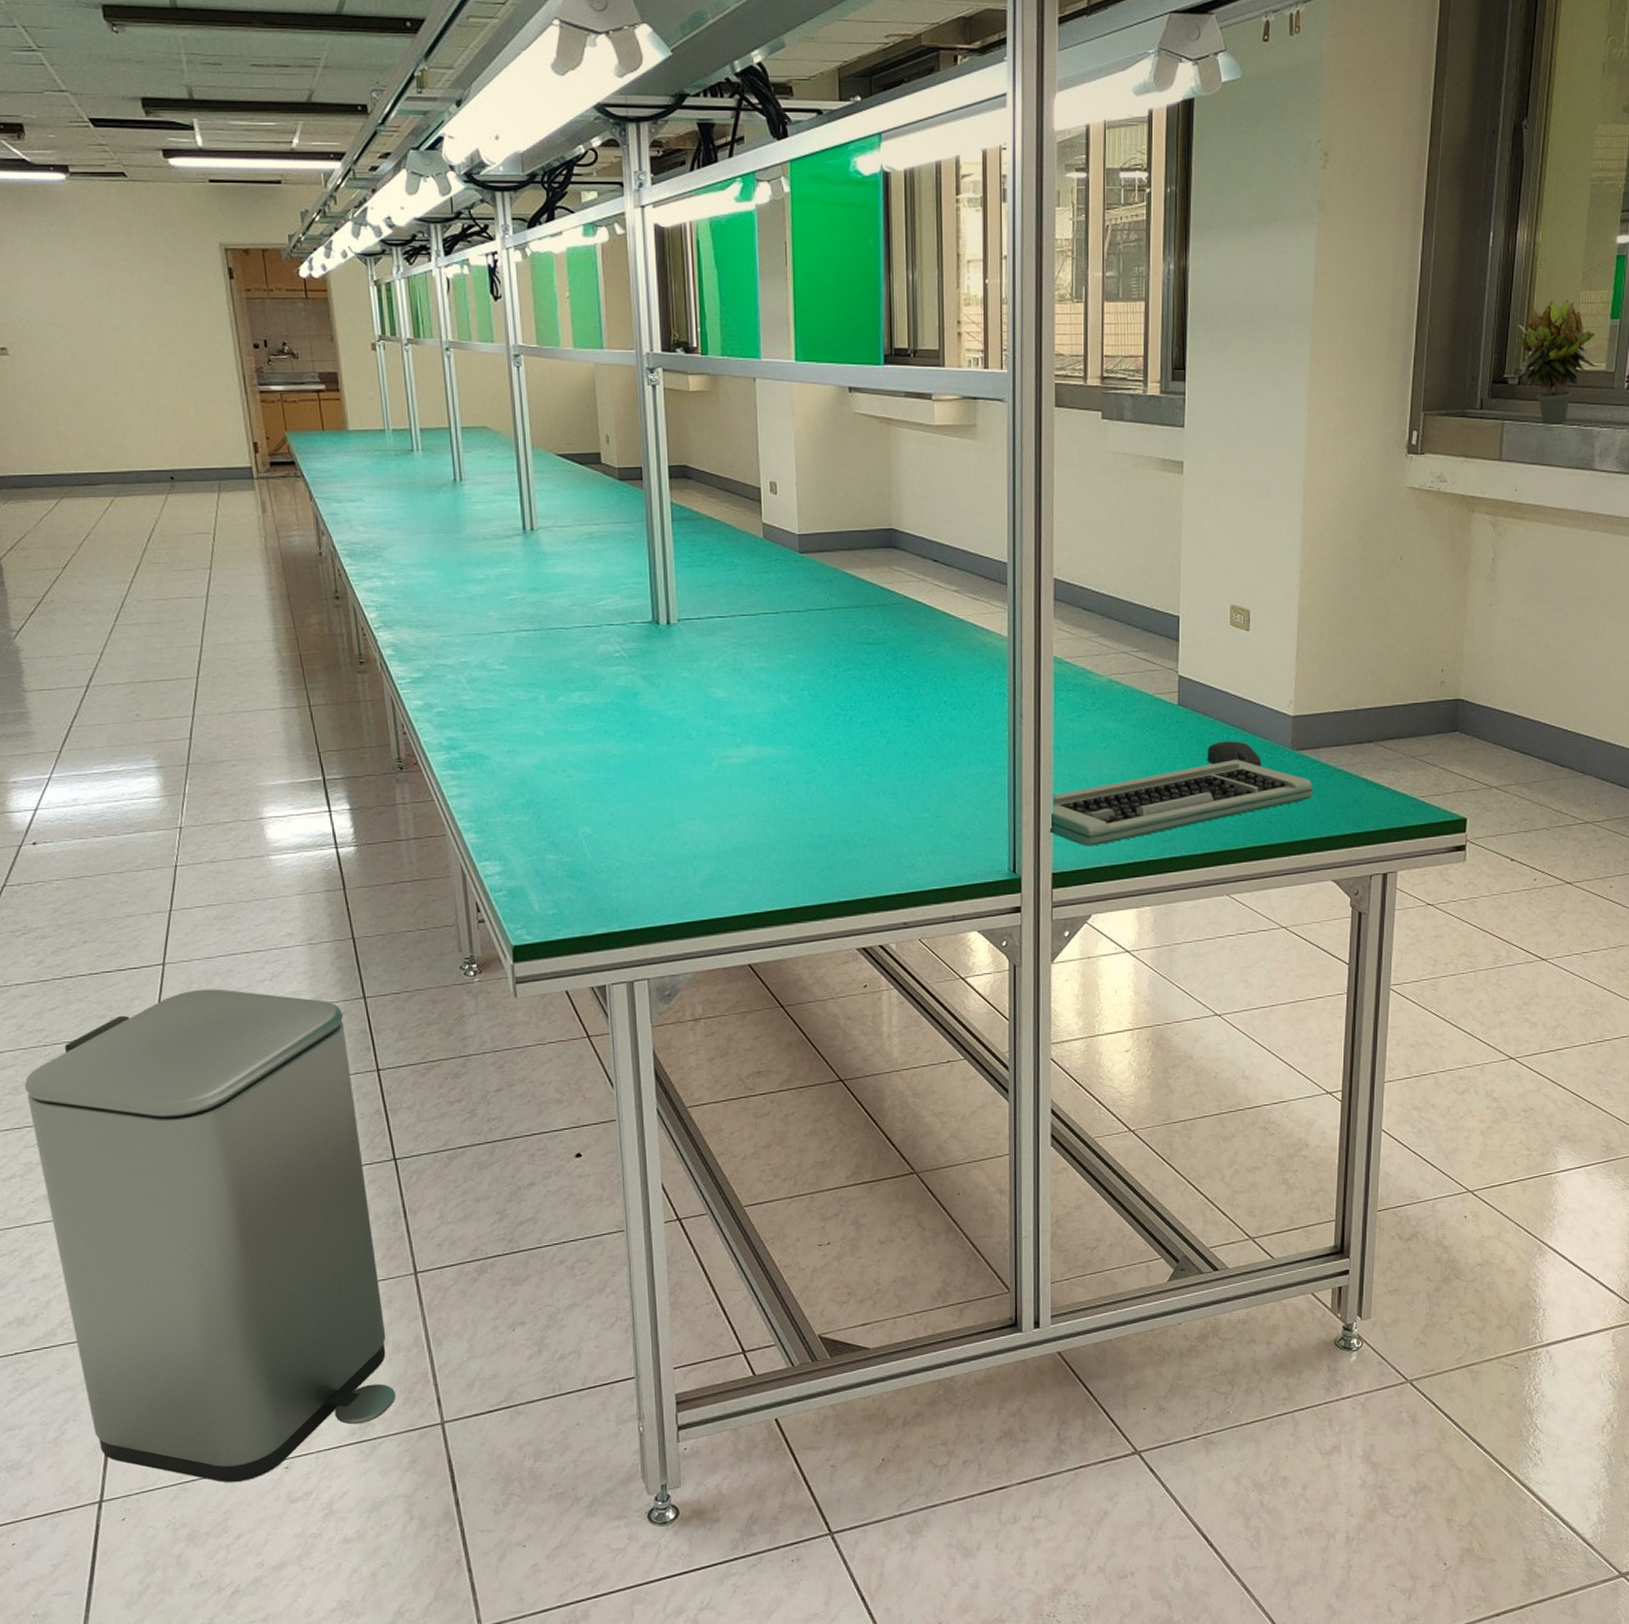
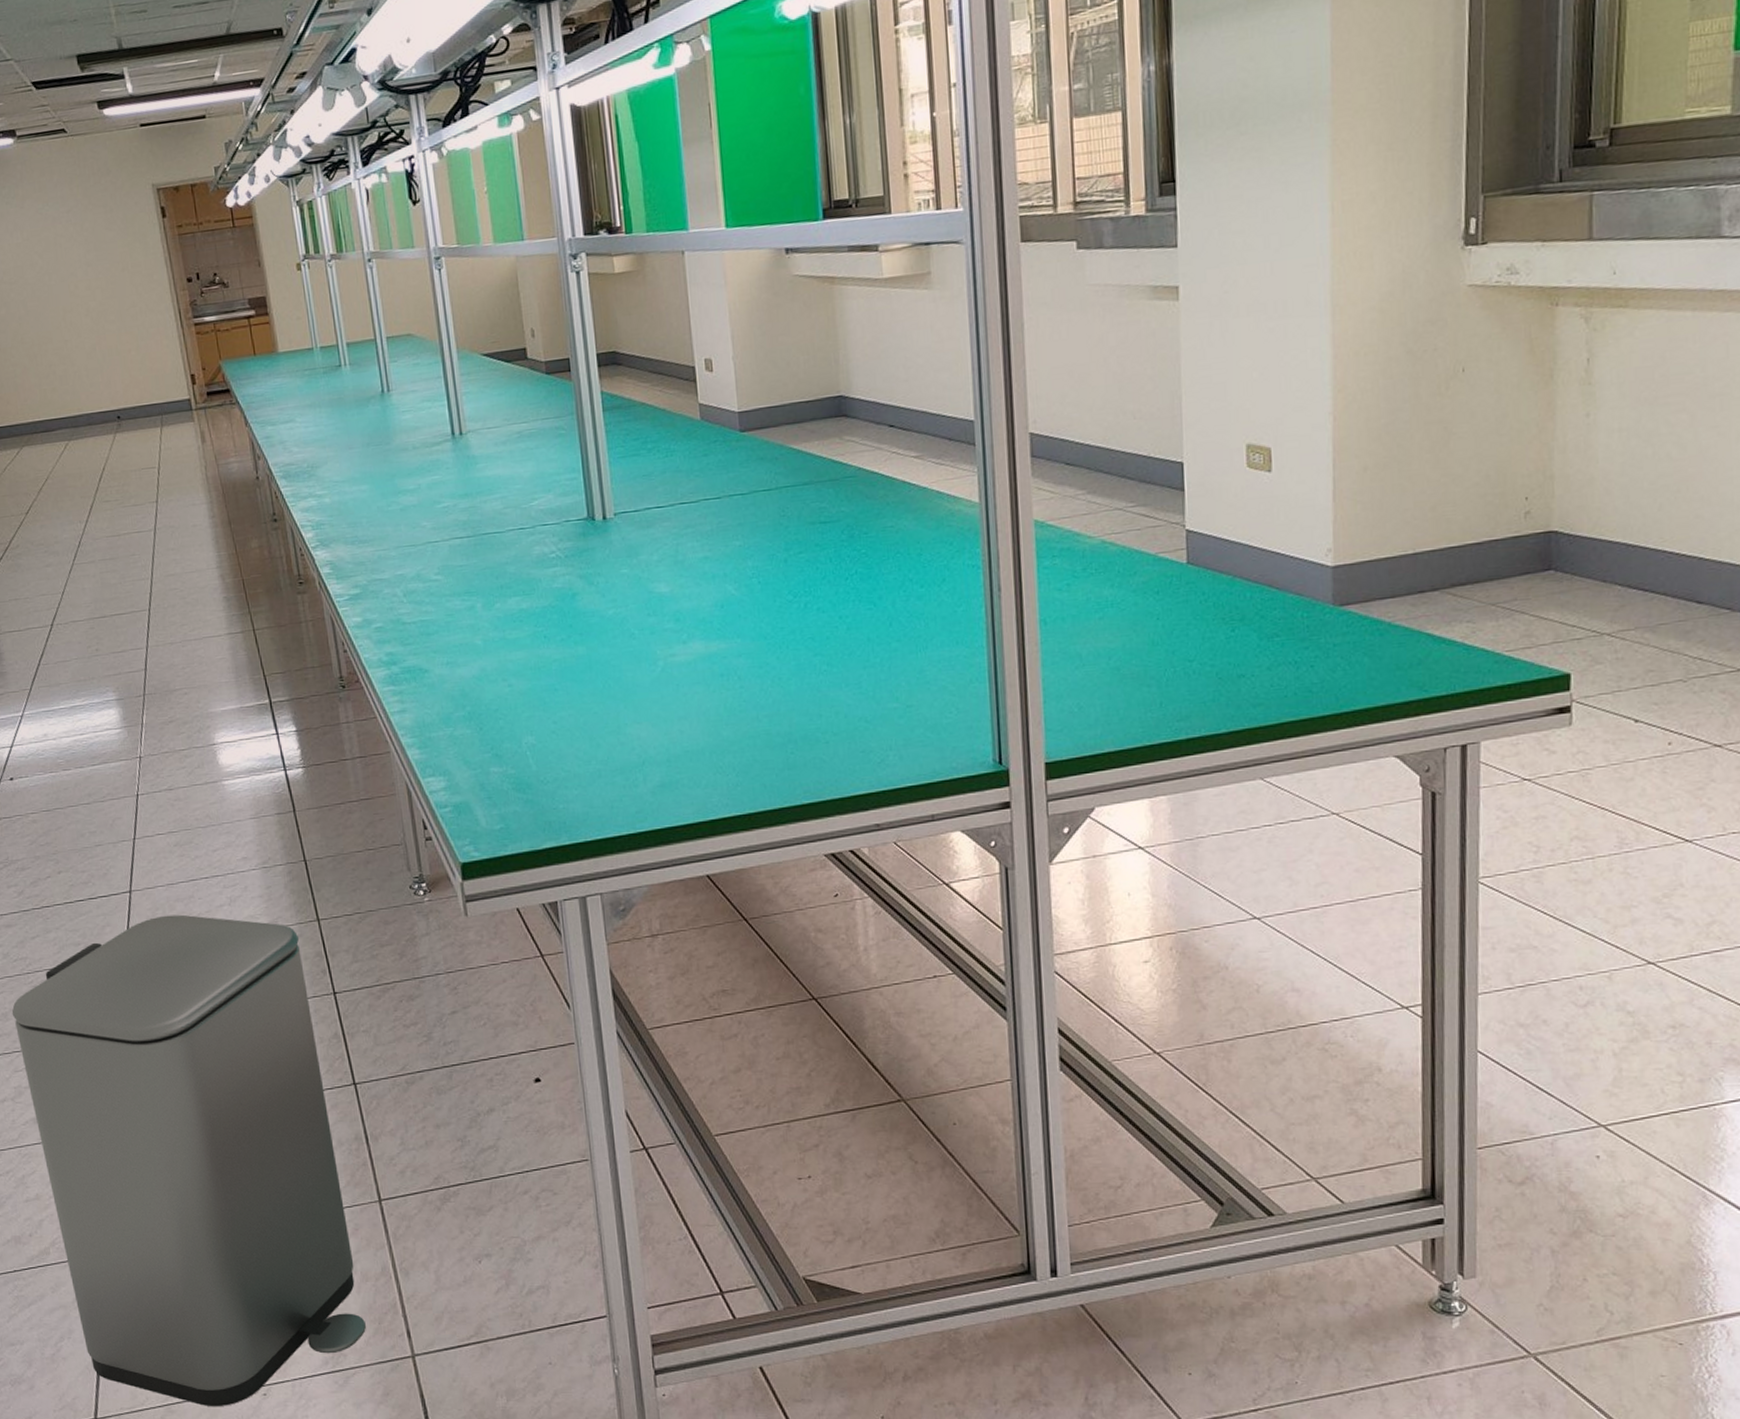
computer keyboard: present [1048,759,1314,847] -> none [1037,620,1365,731]
computer mouse: present [1207,741,1262,768] -> none [1226,600,1296,629]
potted plant: present [1515,300,1596,425] -> none [1604,35,1718,191]

